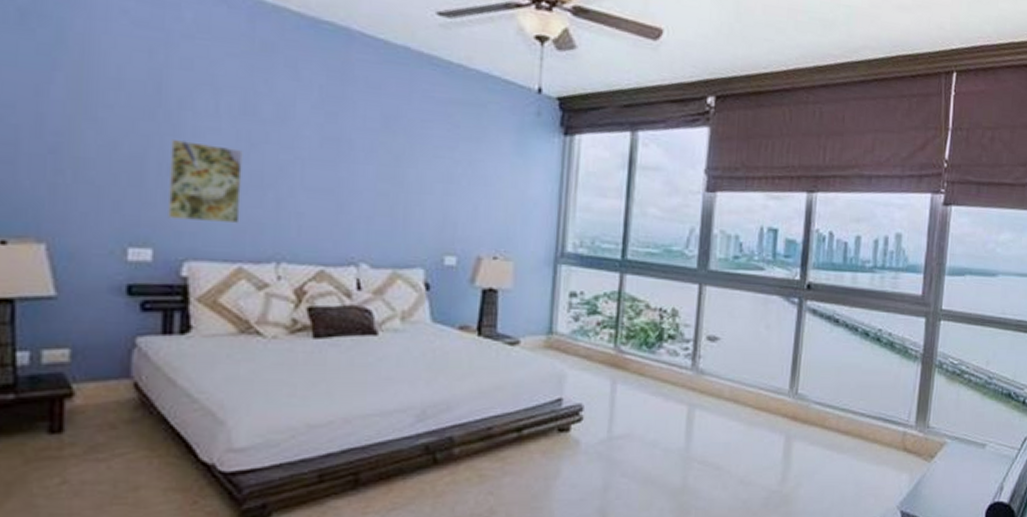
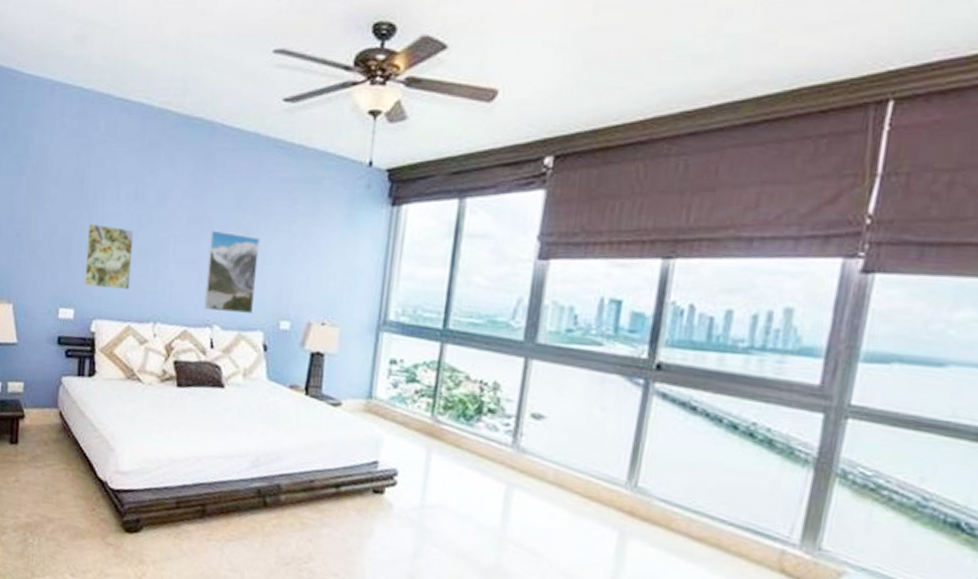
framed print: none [346,153,415,248] -> present [204,230,260,313]

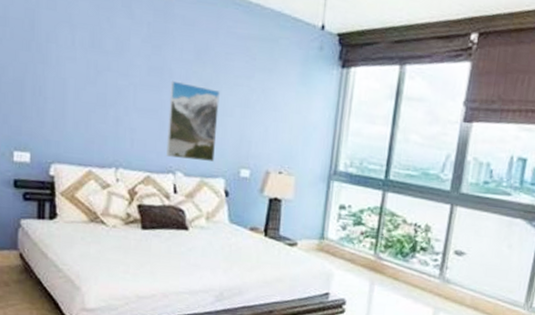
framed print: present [84,223,134,291] -> none [40,66,92,136]

